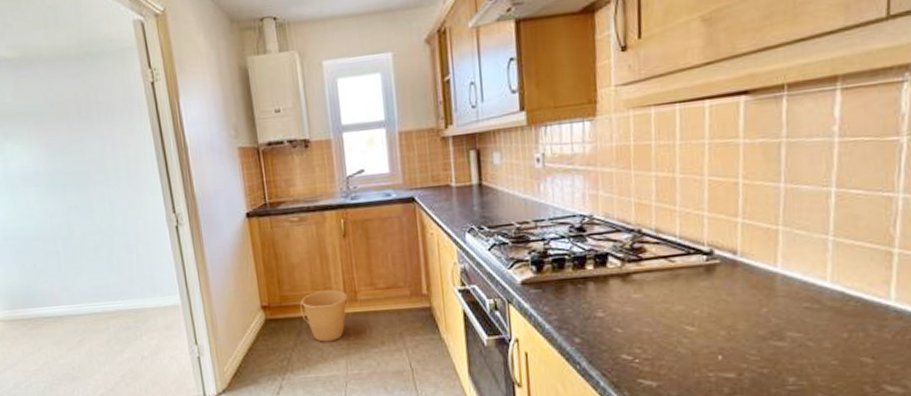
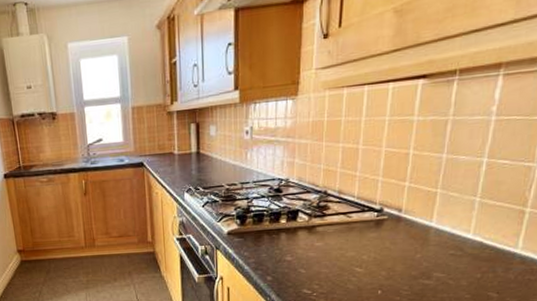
bucket: present [300,289,350,342] -> none [49,237,89,279]

